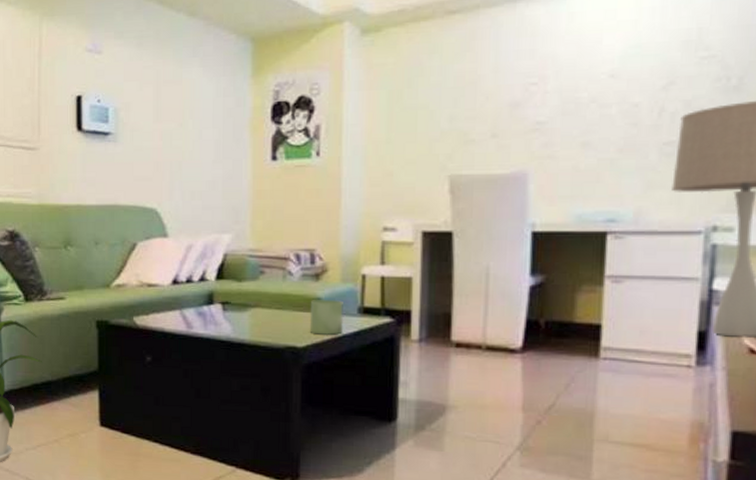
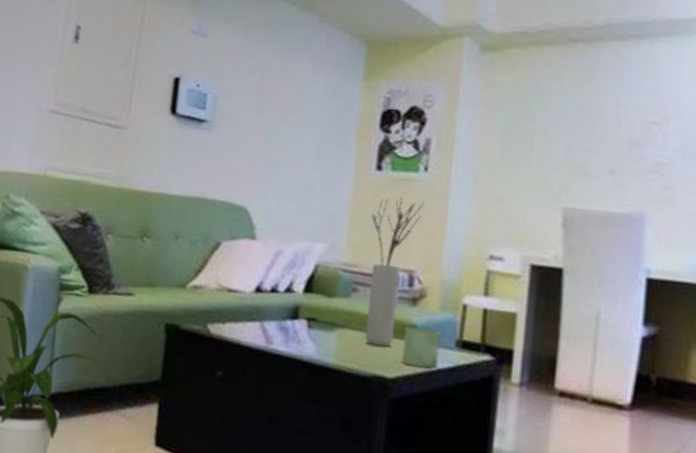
vase: none [271,182,319,320] -> present [365,196,424,347]

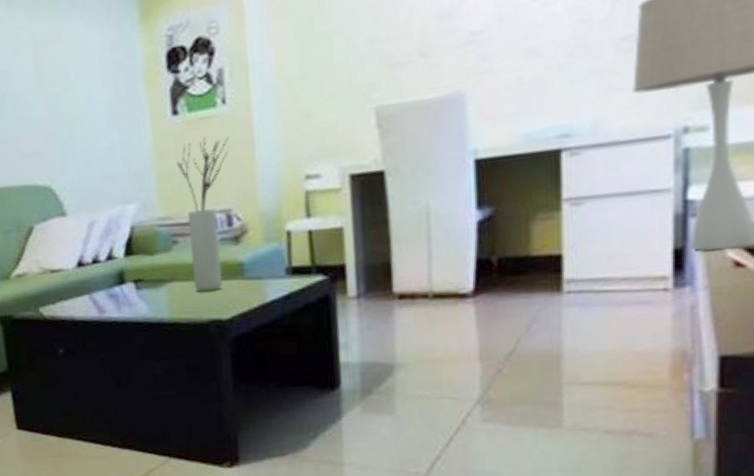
mug: present [401,325,441,369] -> none [231,262,271,303]

